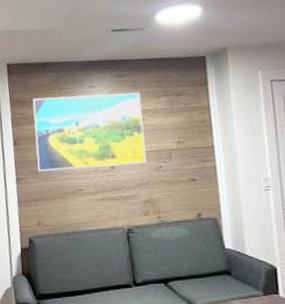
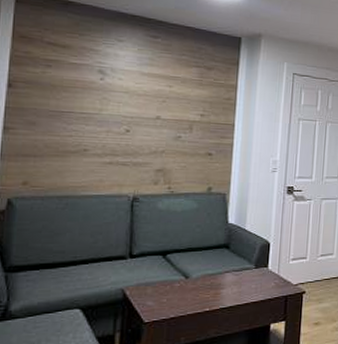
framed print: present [32,92,147,171] -> none [36,37,172,131]

